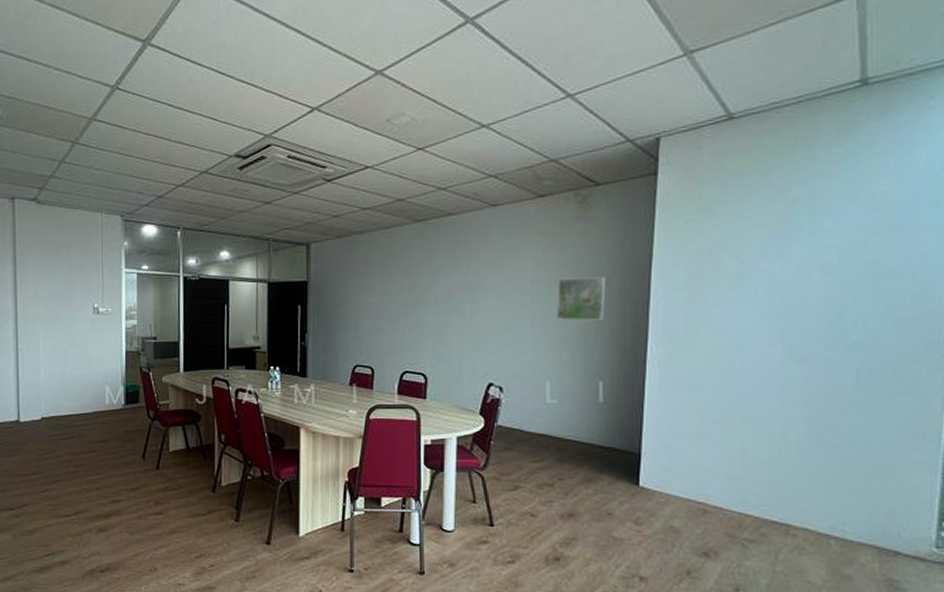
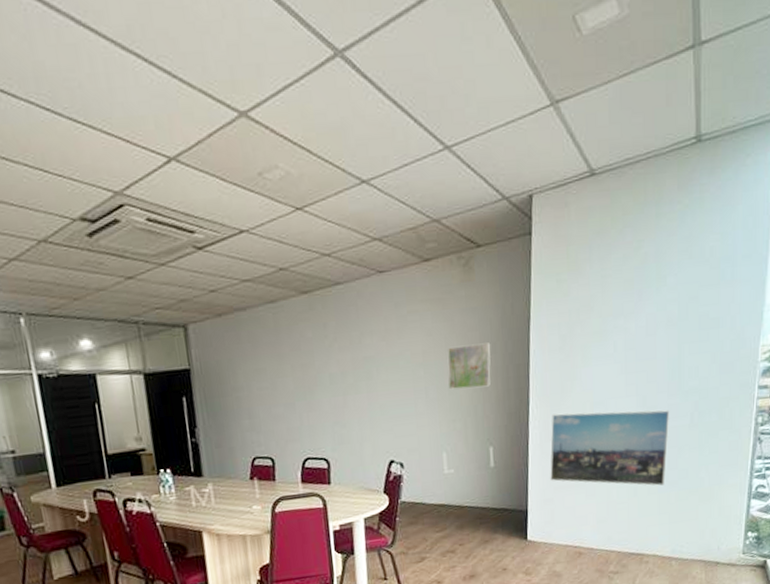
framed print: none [670,355,826,448] -> present [550,410,669,486]

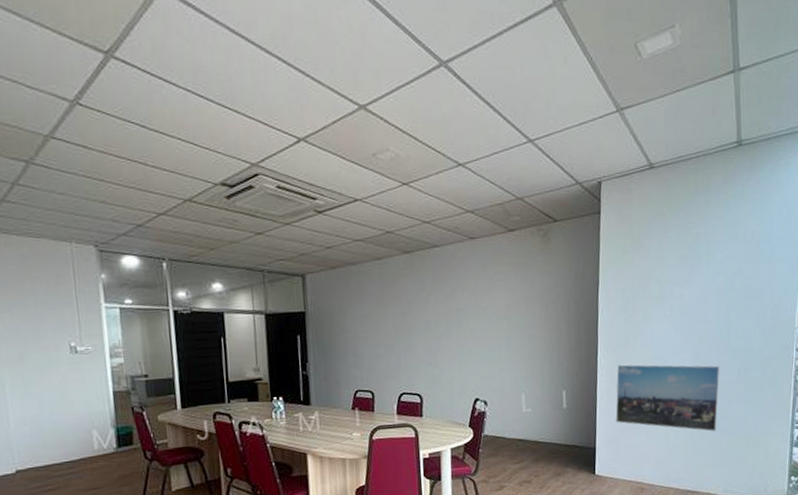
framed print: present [447,342,491,390] -> none [527,301,565,340]

